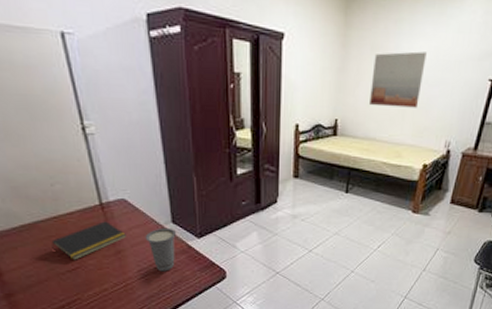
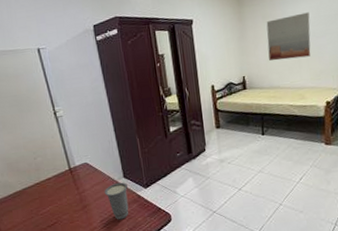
notepad: present [51,221,126,260] -> none [36,182,90,217]

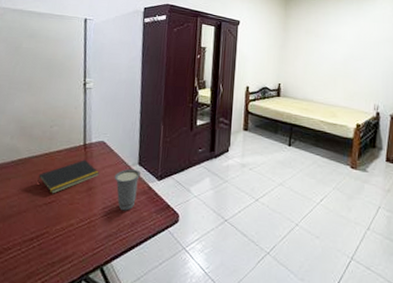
notepad: none [36,182,90,217] -> present [37,159,99,194]
wall art: present [266,12,311,61] -> none [307,34,350,77]

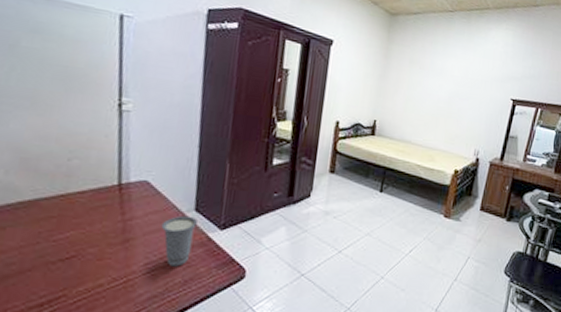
notepad: present [37,159,99,194] -> none [48,203,140,247]

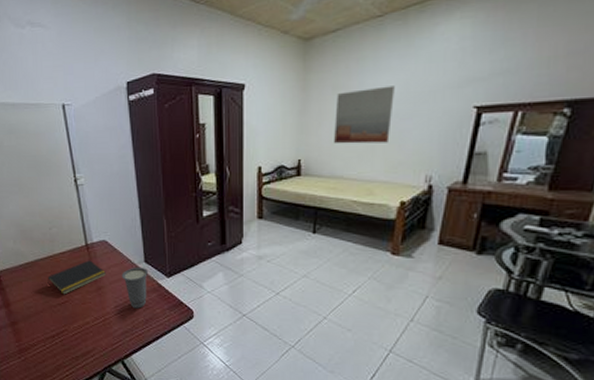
notepad: none [48,203,140,247] -> present [47,260,106,295]
wall art: none [407,66,458,117] -> present [334,86,395,144]

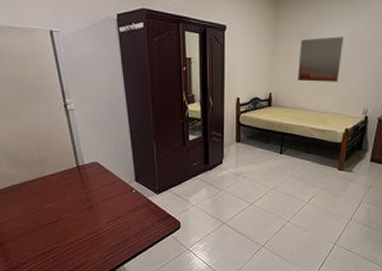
notepad: present [47,260,106,295] -> none [37,181,98,214]
cup: present [121,267,148,309] -> none [113,185,139,223]

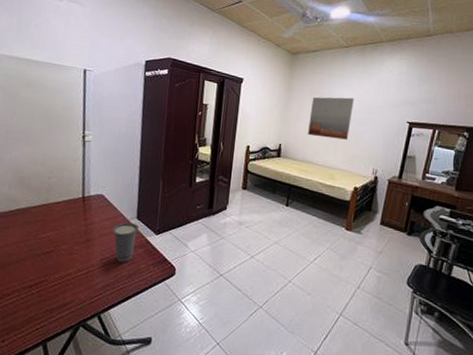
cup: none [113,185,139,223] -> present [112,222,139,263]

